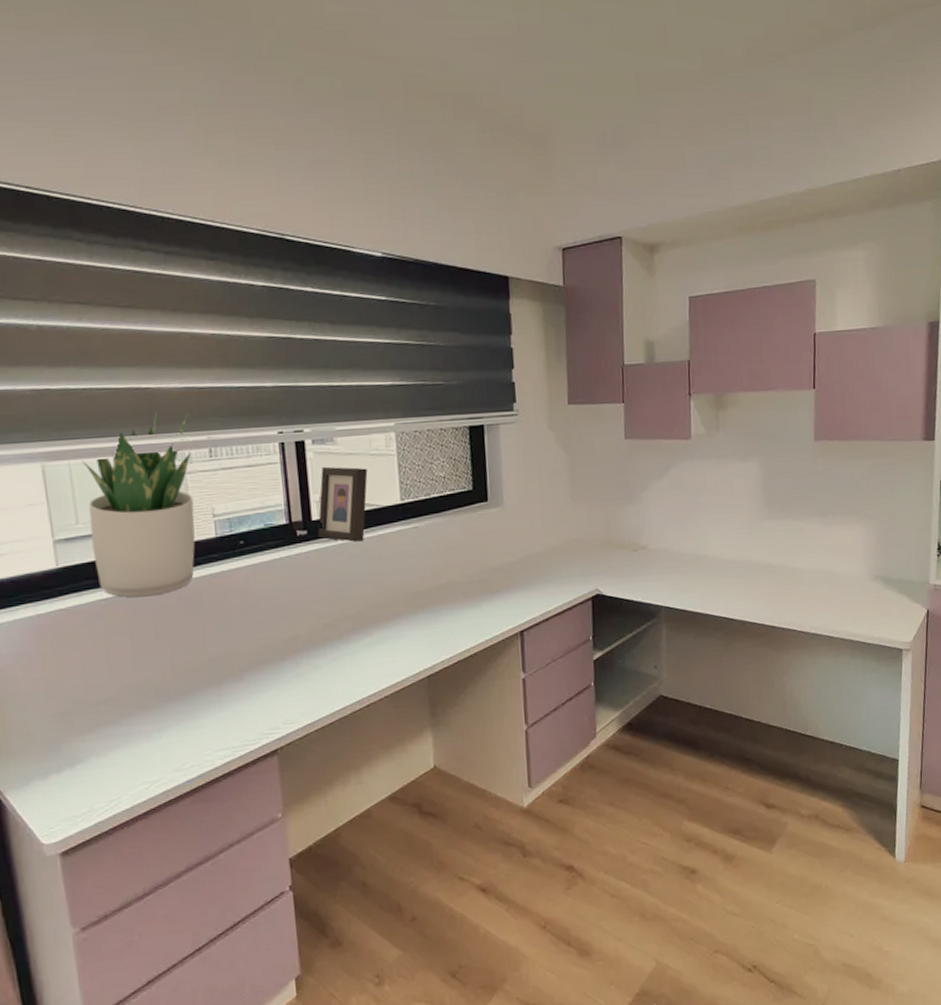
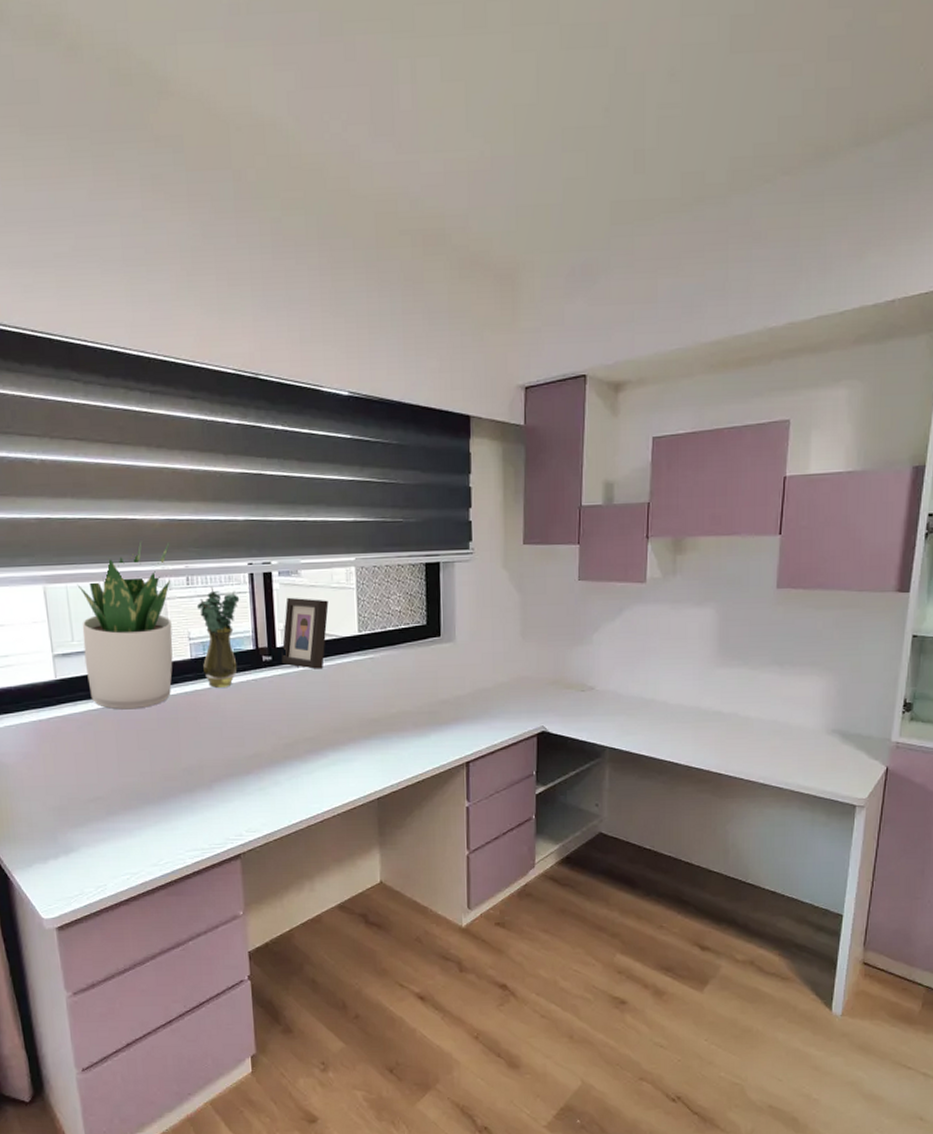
vase: none [221,457,270,568] -> present [196,586,240,688]

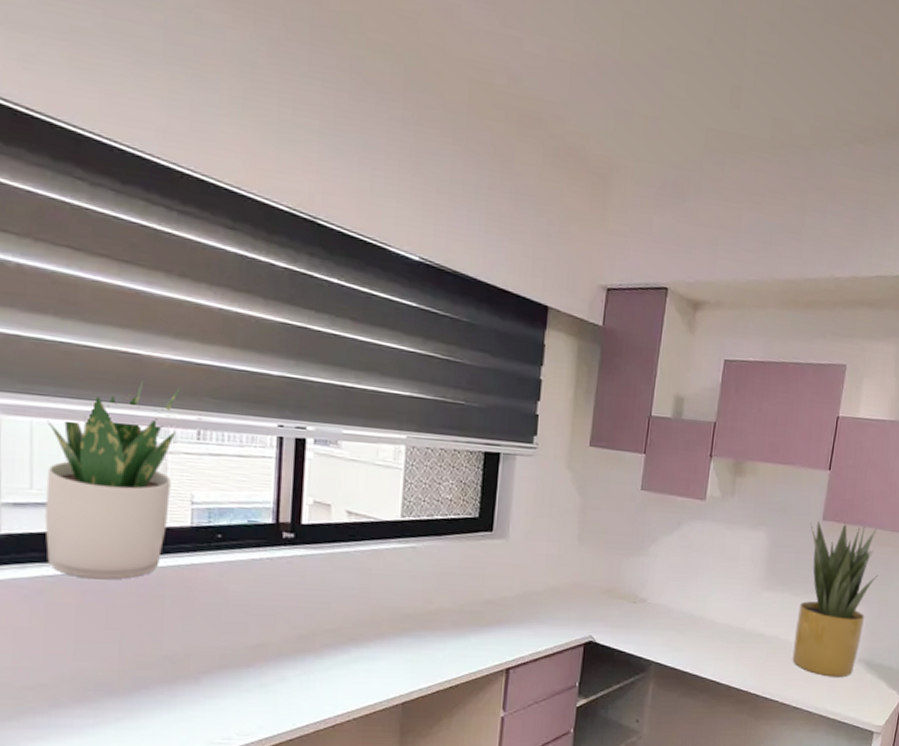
vase: present [196,586,240,688] -> none [205,445,263,564]
picture frame: present [282,597,329,669] -> none [306,469,370,554]
planter: none [755,588,848,751] -> present [792,522,879,677]

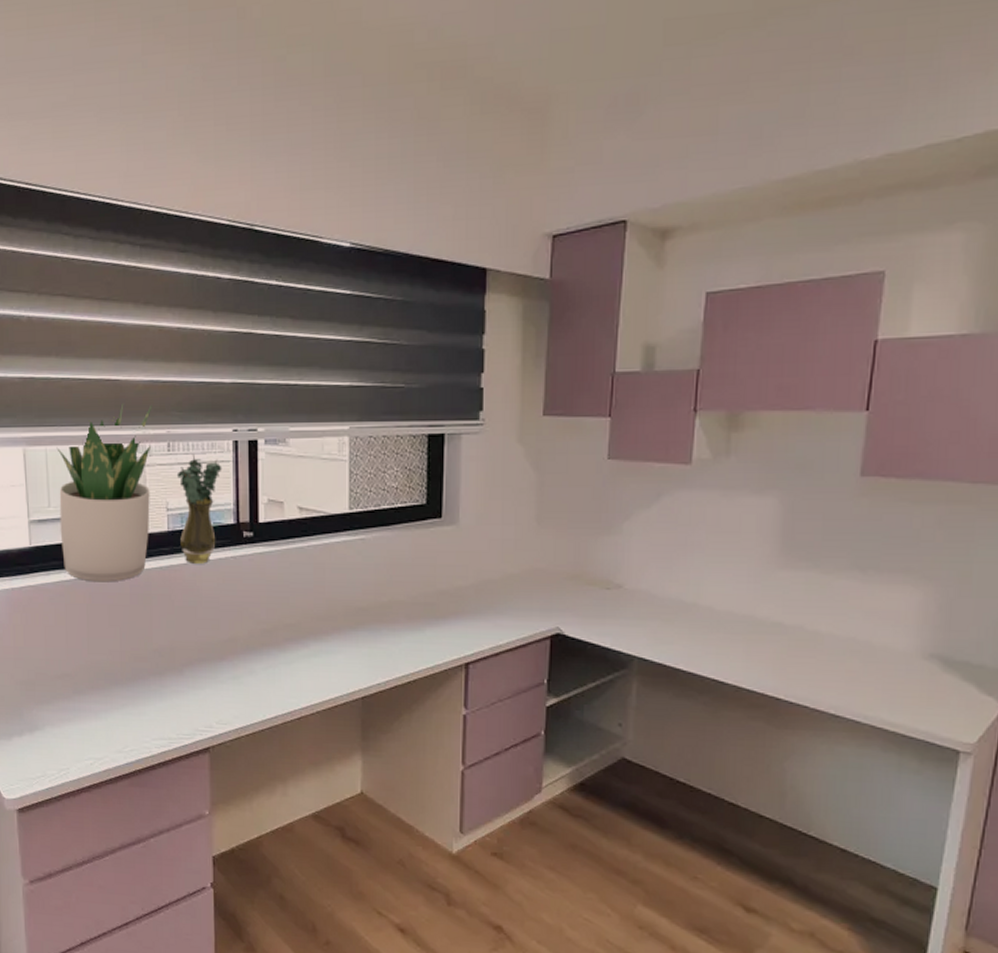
vase: none [205,445,263,564] -> present [176,453,222,564]
planter: present [792,522,879,677] -> none [826,477,955,678]

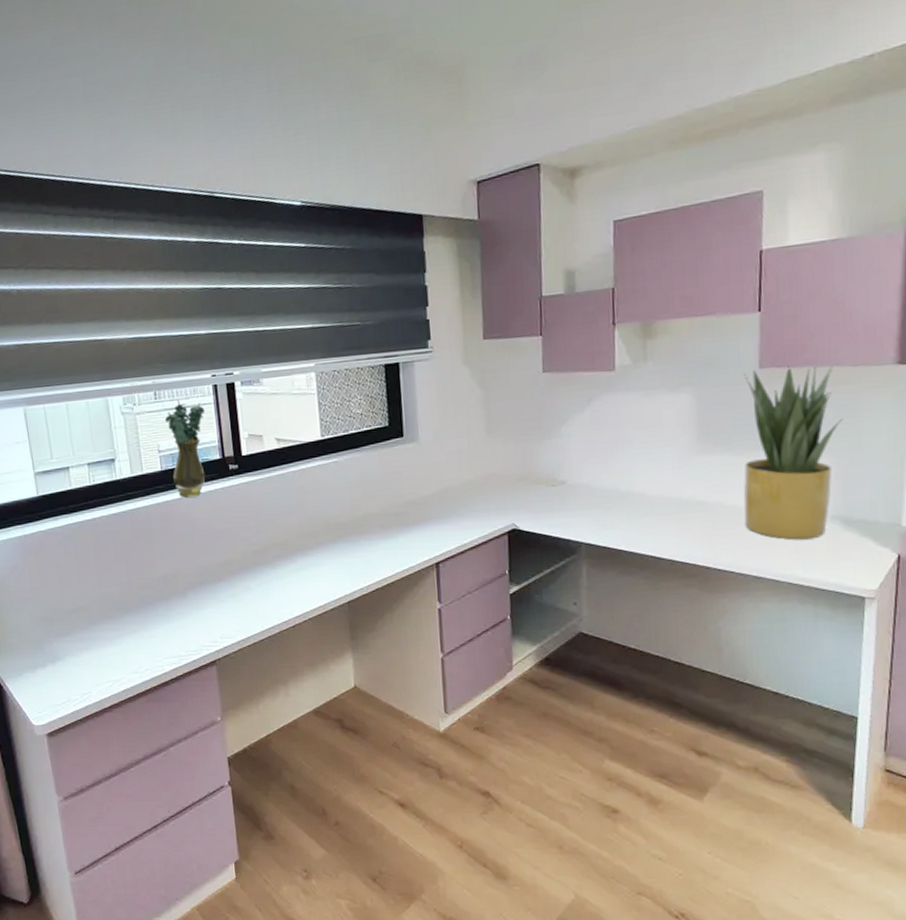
planter: present [56,403,152,582] -> none [54,360,145,523]
planter: none [826,477,955,678] -> present [743,365,844,540]

